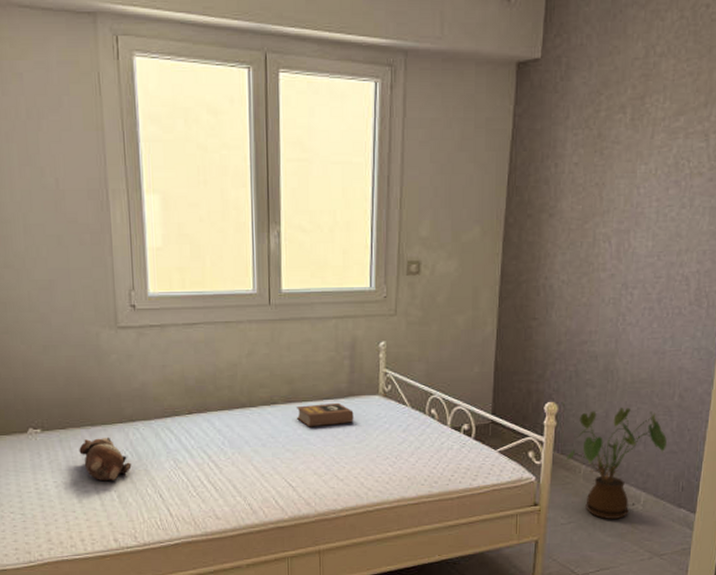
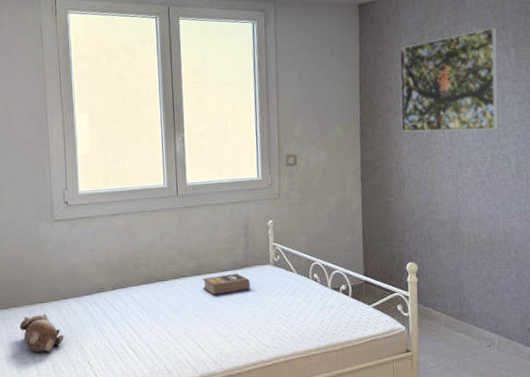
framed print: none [555,104,698,243] -> present [399,28,499,132]
house plant: present [565,407,667,519] -> none [428,263,510,360]

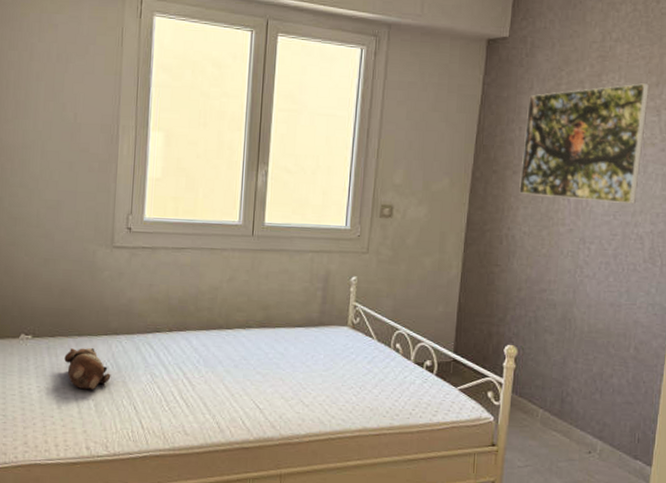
book: present [203,273,250,295] -> none [269,330,323,353]

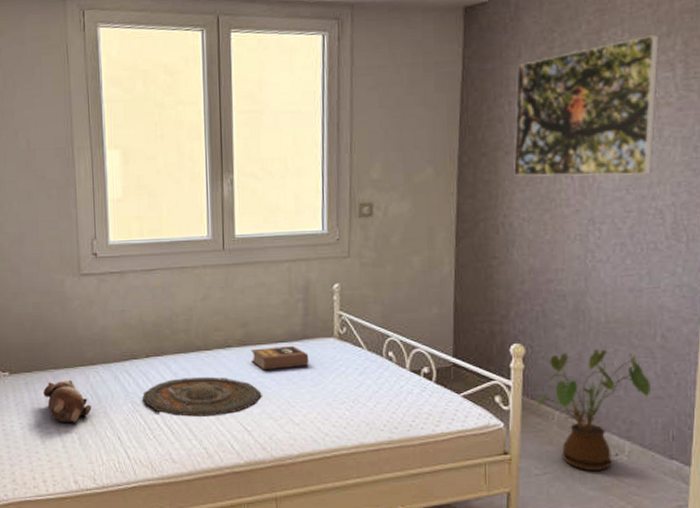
tray: none [162,353,276,392] -> present [142,376,262,417]
book: none [269,330,323,353] -> present [251,345,309,370]
house plant: none [523,355,623,466] -> present [536,349,651,470]

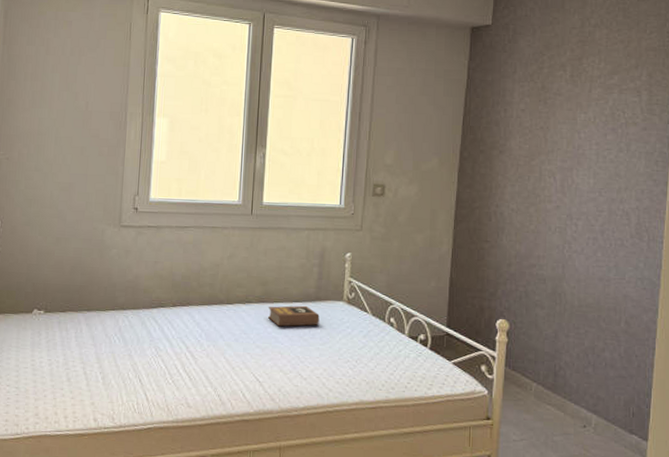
teddy bear: present [43,379,92,424] -> none [74,322,118,363]
tray: present [142,376,262,417] -> none [166,328,275,366]
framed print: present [512,35,660,177] -> none [505,66,630,181]
house plant: present [536,349,651,470] -> none [517,329,615,440]

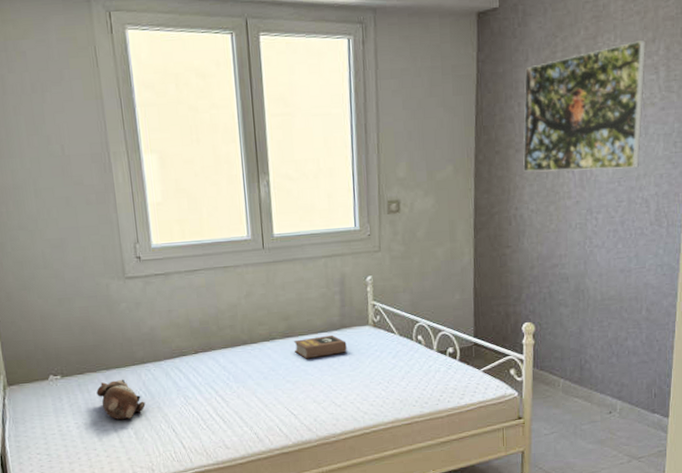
teddy bear: none [74,322,118,363] -> present [96,379,146,420]
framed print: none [505,66,630,181] -> present [522,40,647,172]

